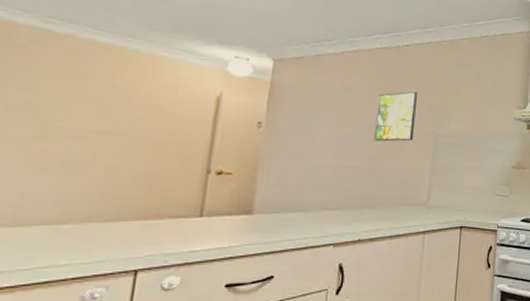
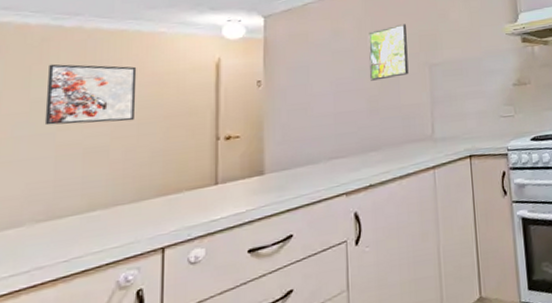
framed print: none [20,67,131,140] -> present [44,63,137,126]

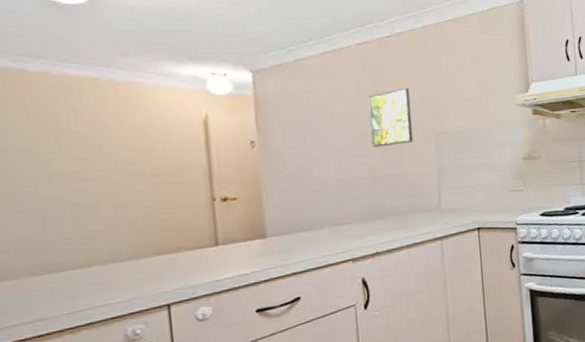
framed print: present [44,63,137,126] -> none [17,111,121,178]

